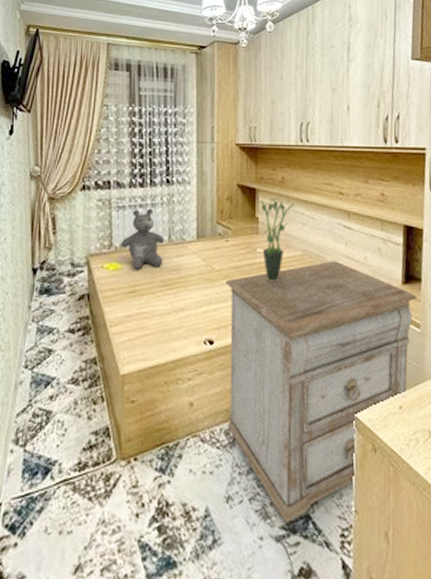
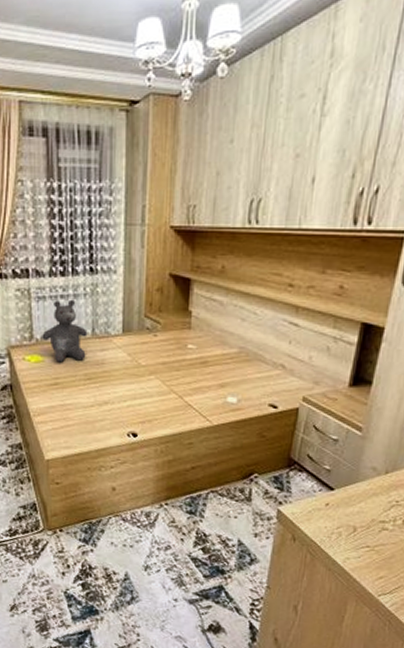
nightstand: present [225,261,418,523] -> none [148,359,365,591]
potted plant: present [261,197,296,282] -> none [193,289,236,380]

